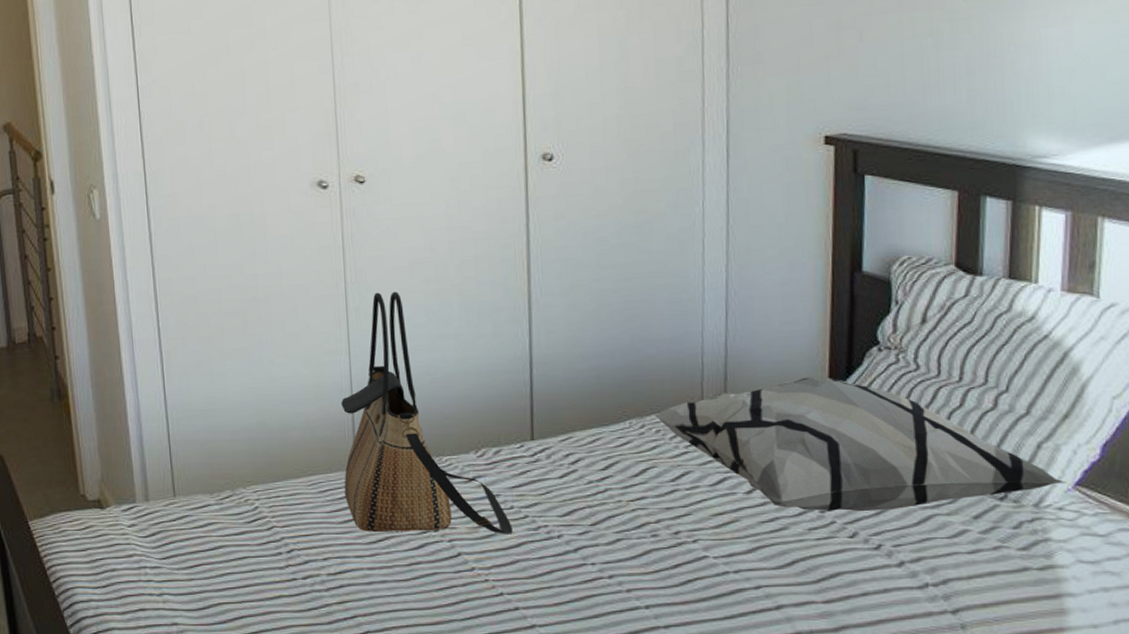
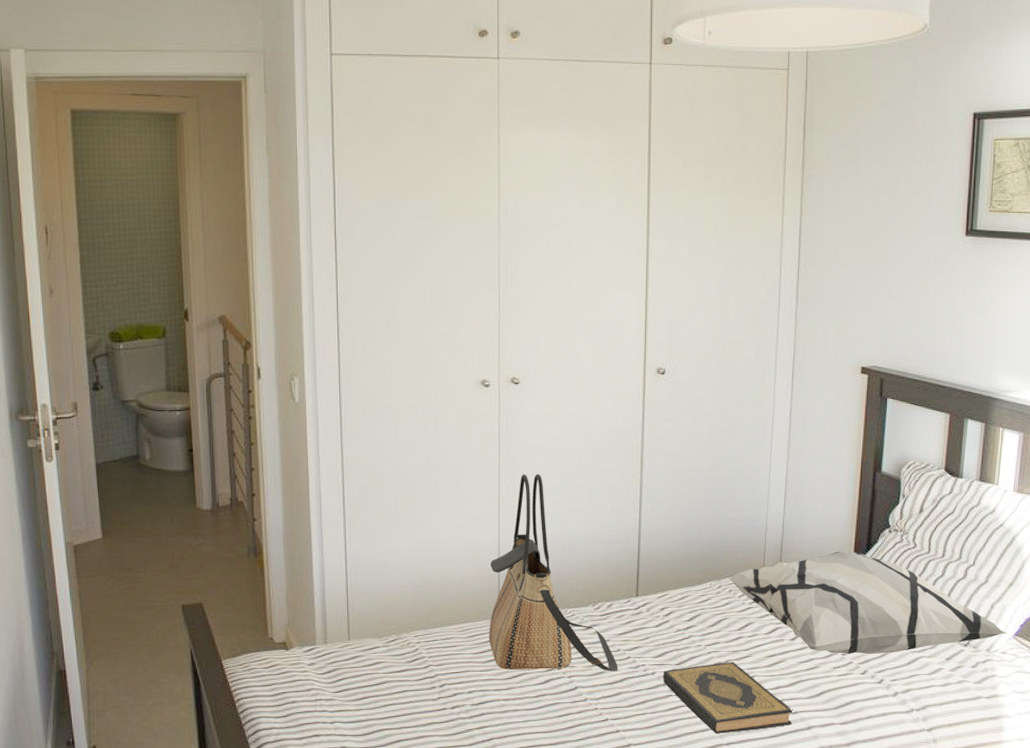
hardback book: none [572,521,754,613] -> present [662,661,793,734]

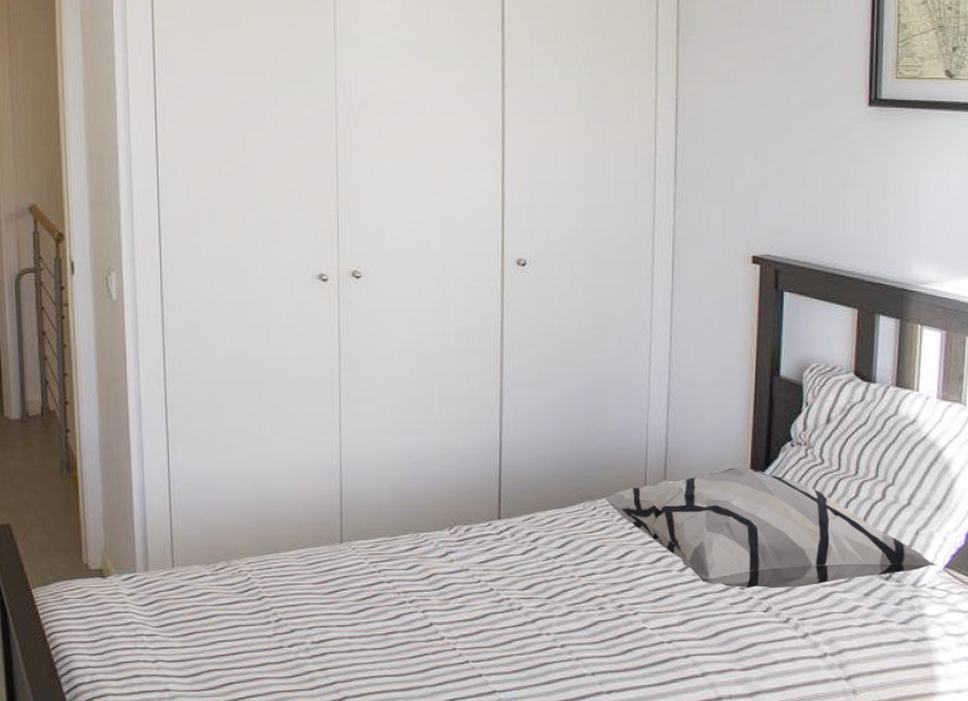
tote bag: present [489,474,618,672] -> none [330,379,479,606]
hardback book: present [662,661,793,734] -> none [530,595,684,680]

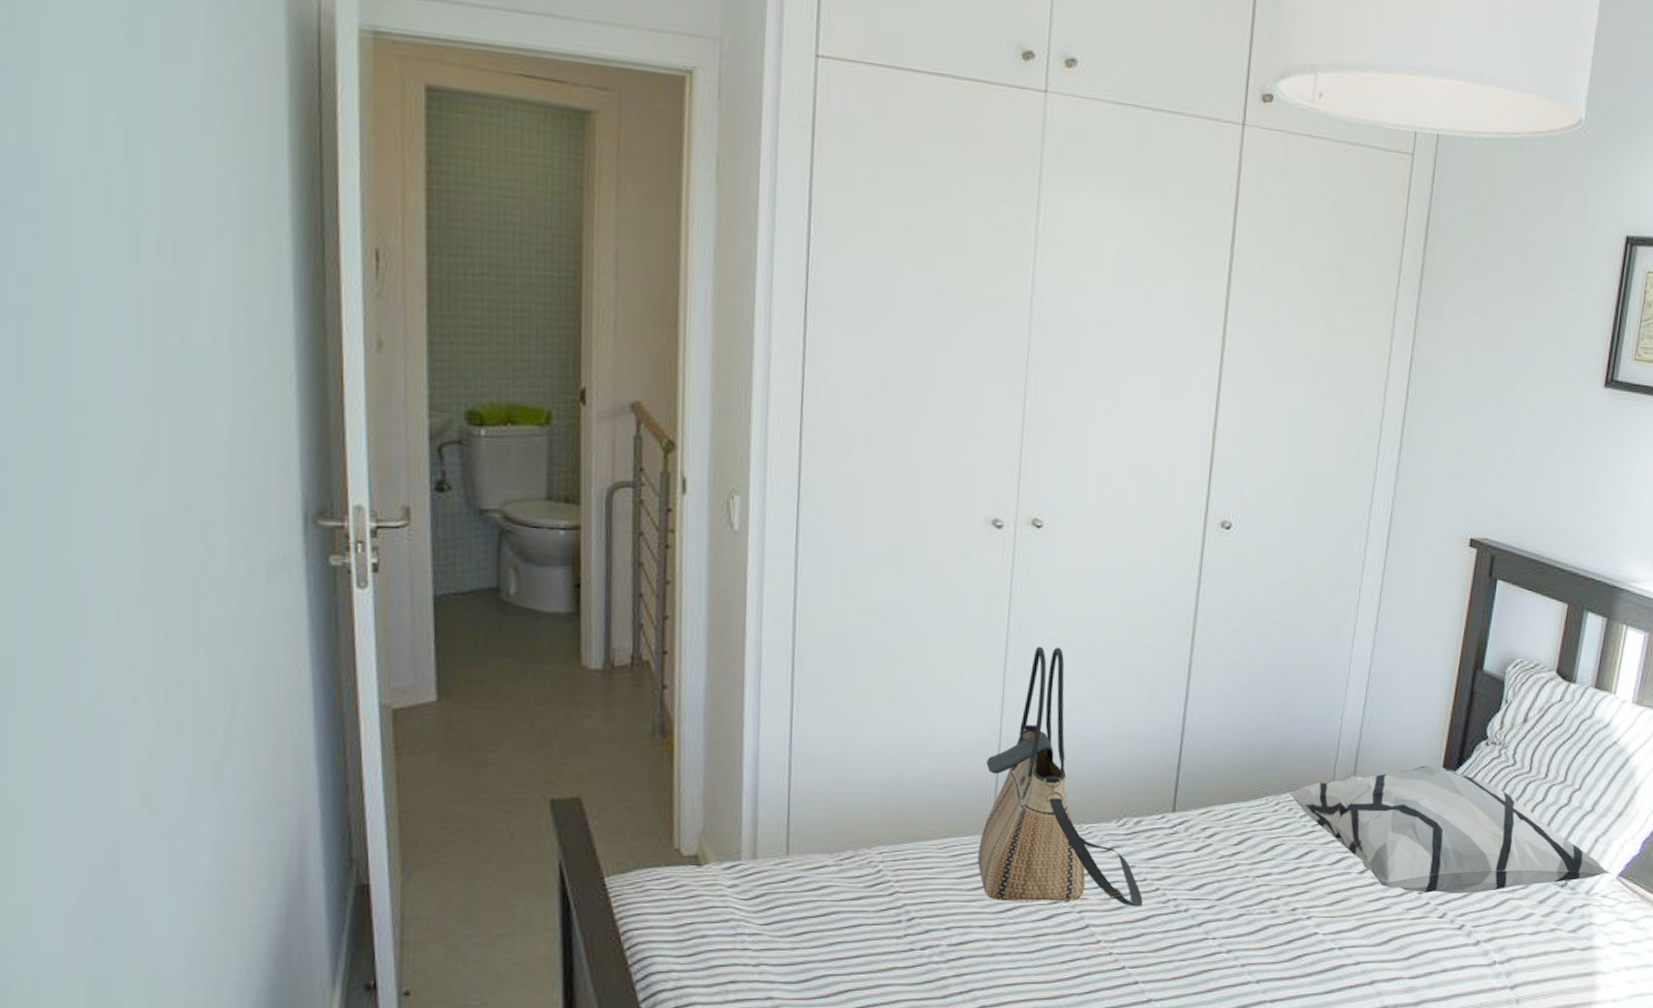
tote bag: none [330,379,479,606] -> present [977,646,1143,907]

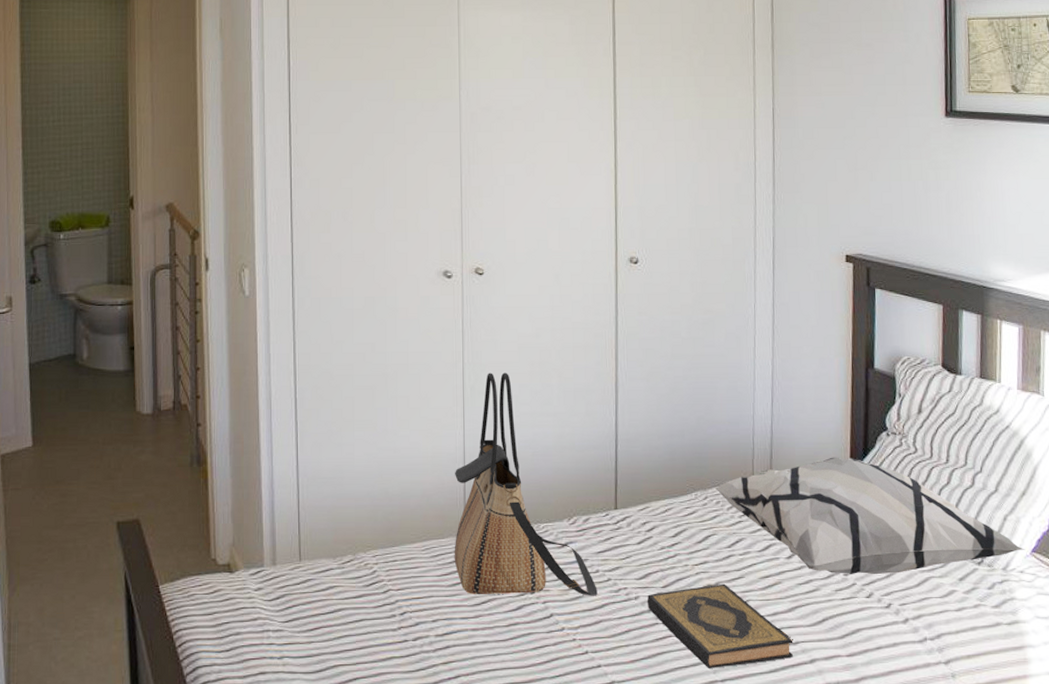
hardback book: none [1197,898,1354,988] -> present [647,583,793,668]

